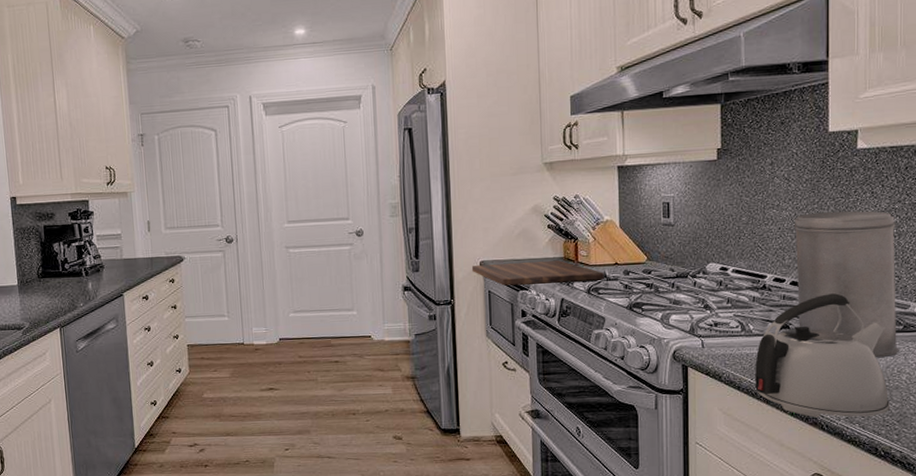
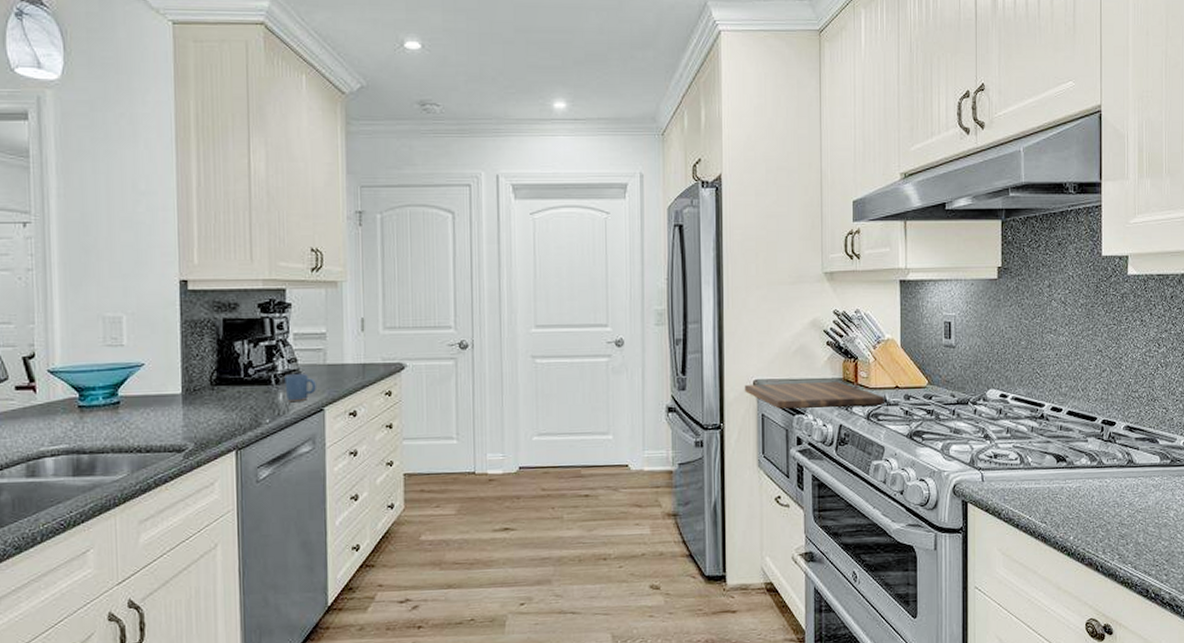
mug: none [92,266,116,289] -> present [284,372,316,401]
kettle: present [755,293,890,418] -> none [1033,424,1159,558]
canister: present [793,210,899,358] -> none [1070,338,1167,494]

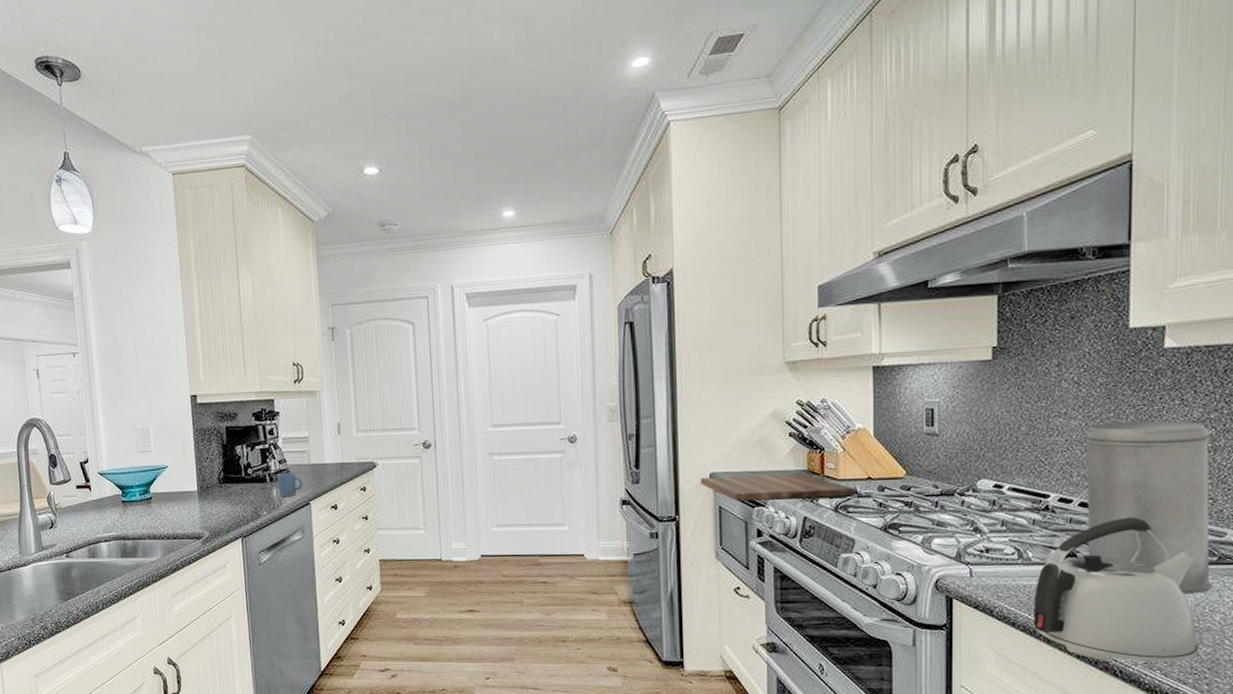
kettle: none [1033,424,1159,558] -> present [1033,517,1199,663]
canister: none [1070,338,1167,494] -> present [1084,420,1213,594]

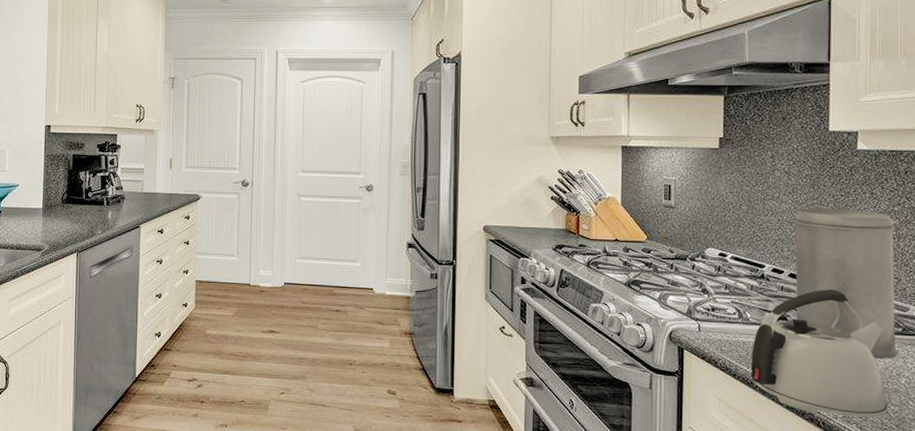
mug: present [277,471,303,496] -> none [113,197,135,219]
cutting board: present [699,472,855,501] -> none [475,229,604,255]

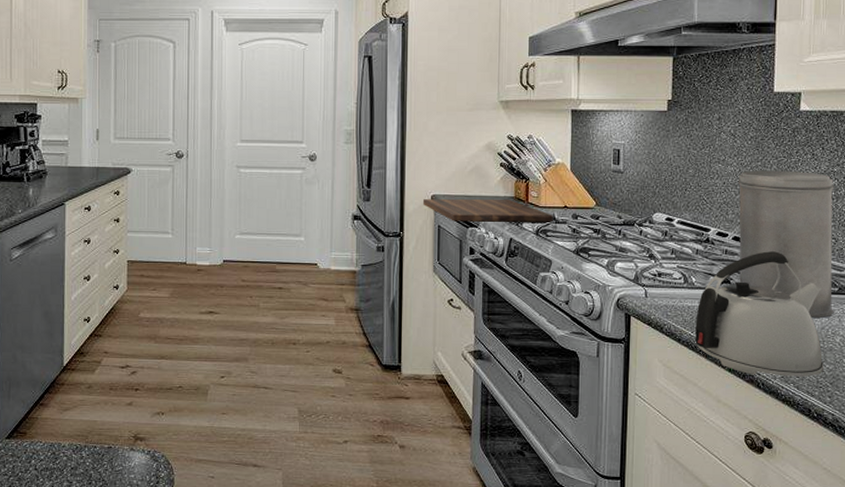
cutting board: none [475,229,604,255] -> present [422,198,553,222]

